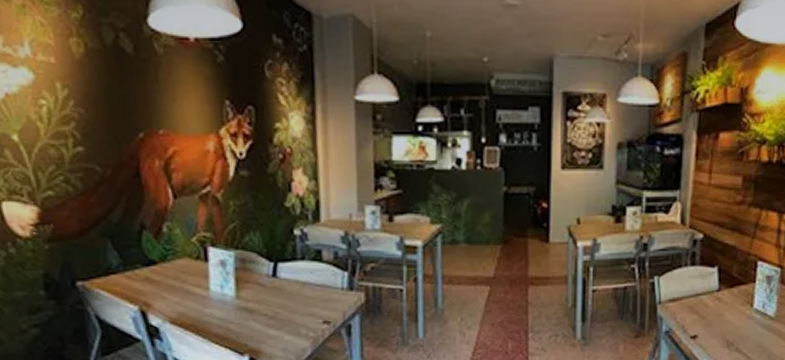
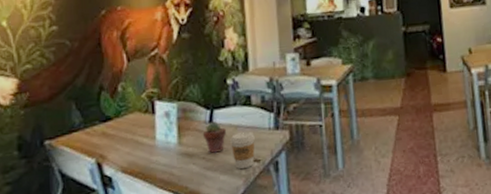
potted succulent: none [264,276,293,310] -> present [202,121,227,153]
coffee cup: none [297,289,325,330] -> present [230,131,255,170]

